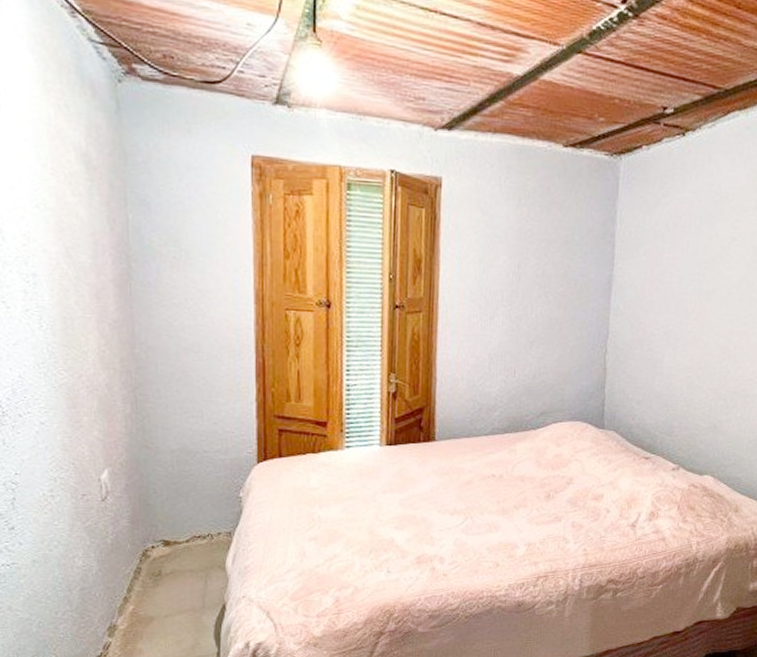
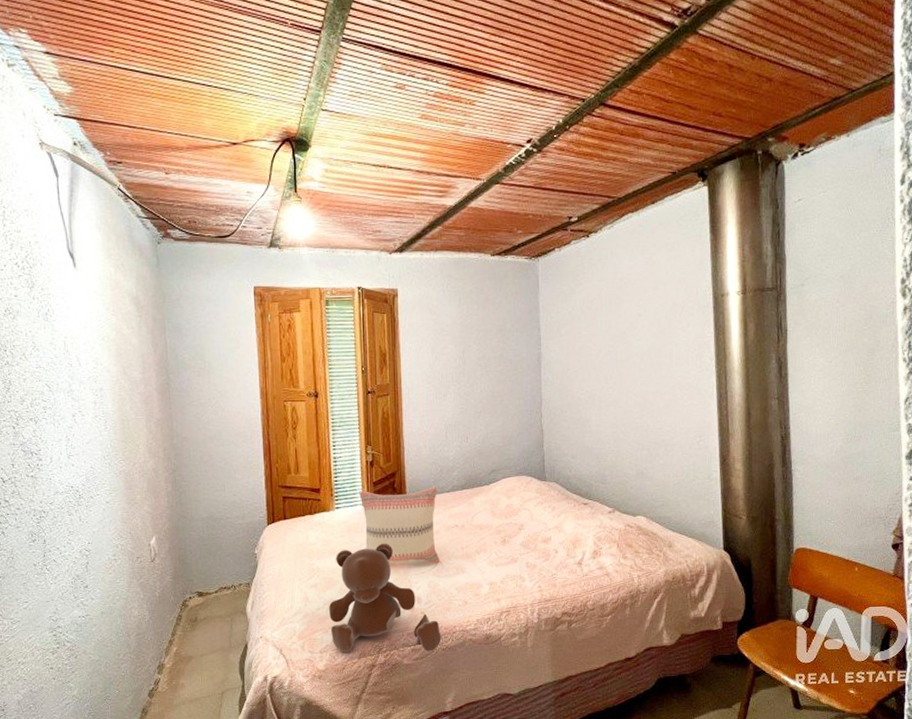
teddy bear: none [329,491,466,619] -> present [328,543,442,653]
pillow: none [376,428,473,518] -> present [359,487,440,563]

